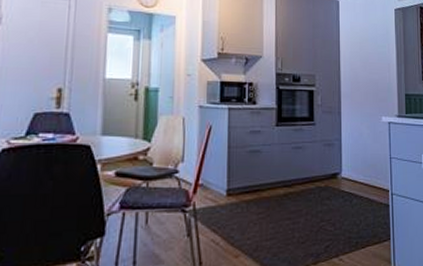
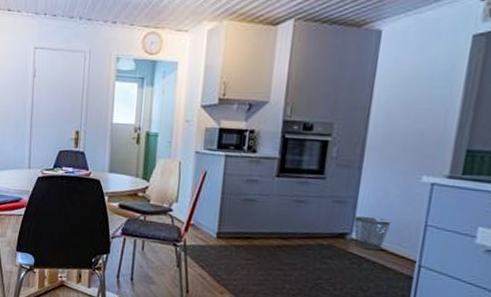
wastebasket: none [342,156,368,186] -> present [354,216,392,251]

